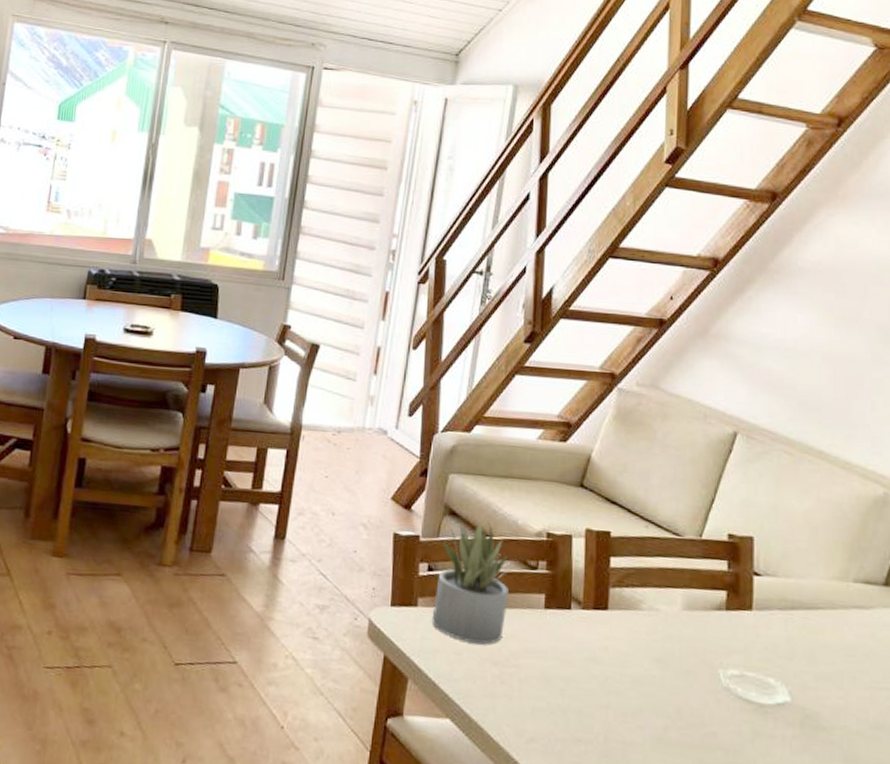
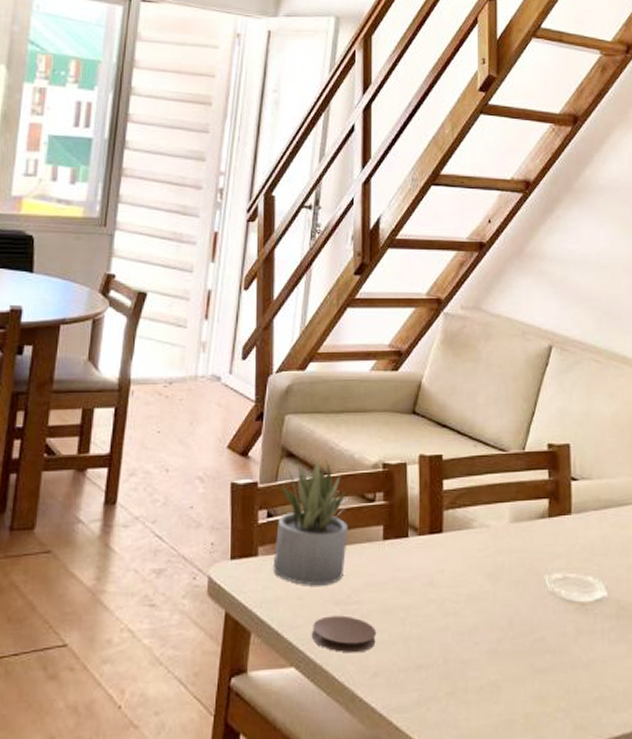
coaster: none [469,674,534,716] -> present [312,615,376,653]

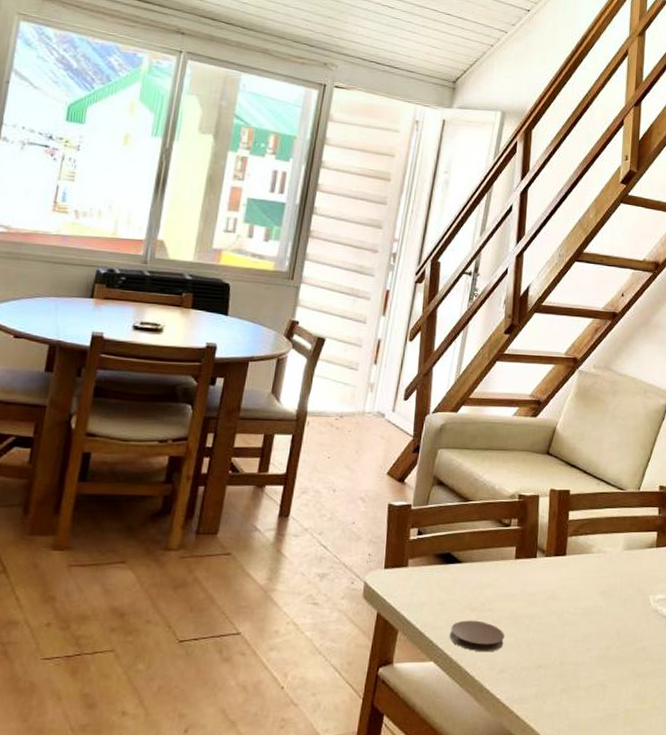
succulent plant: present [273,459,353,585] -> none [420,488,492,593]

